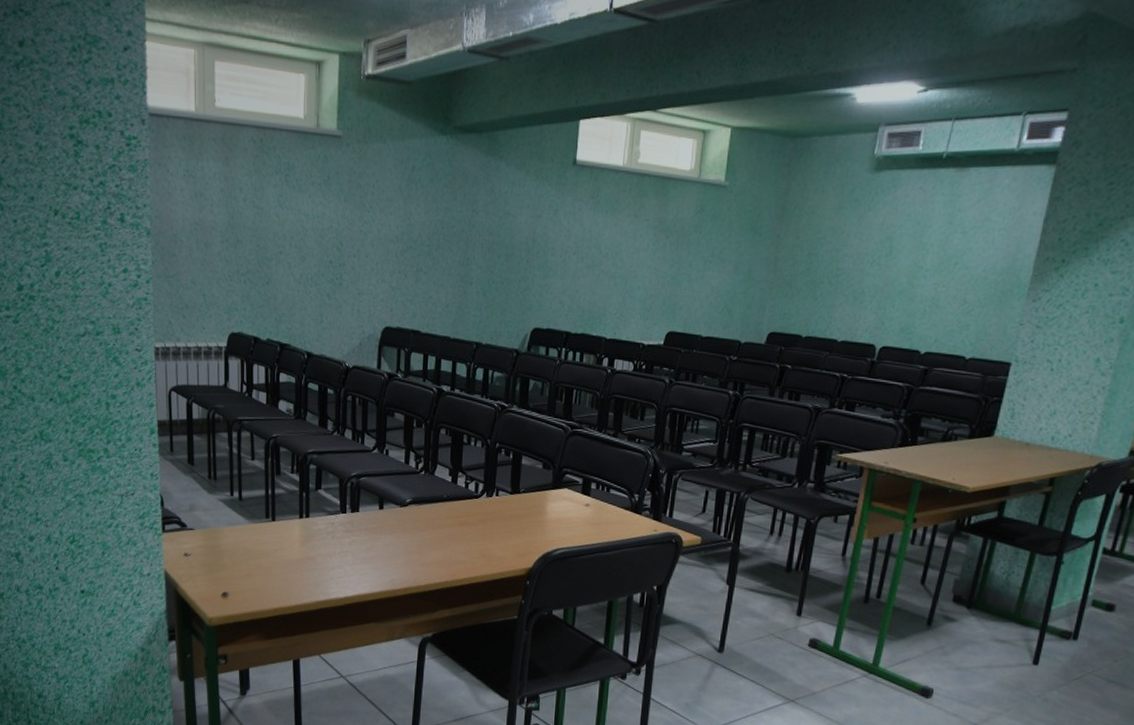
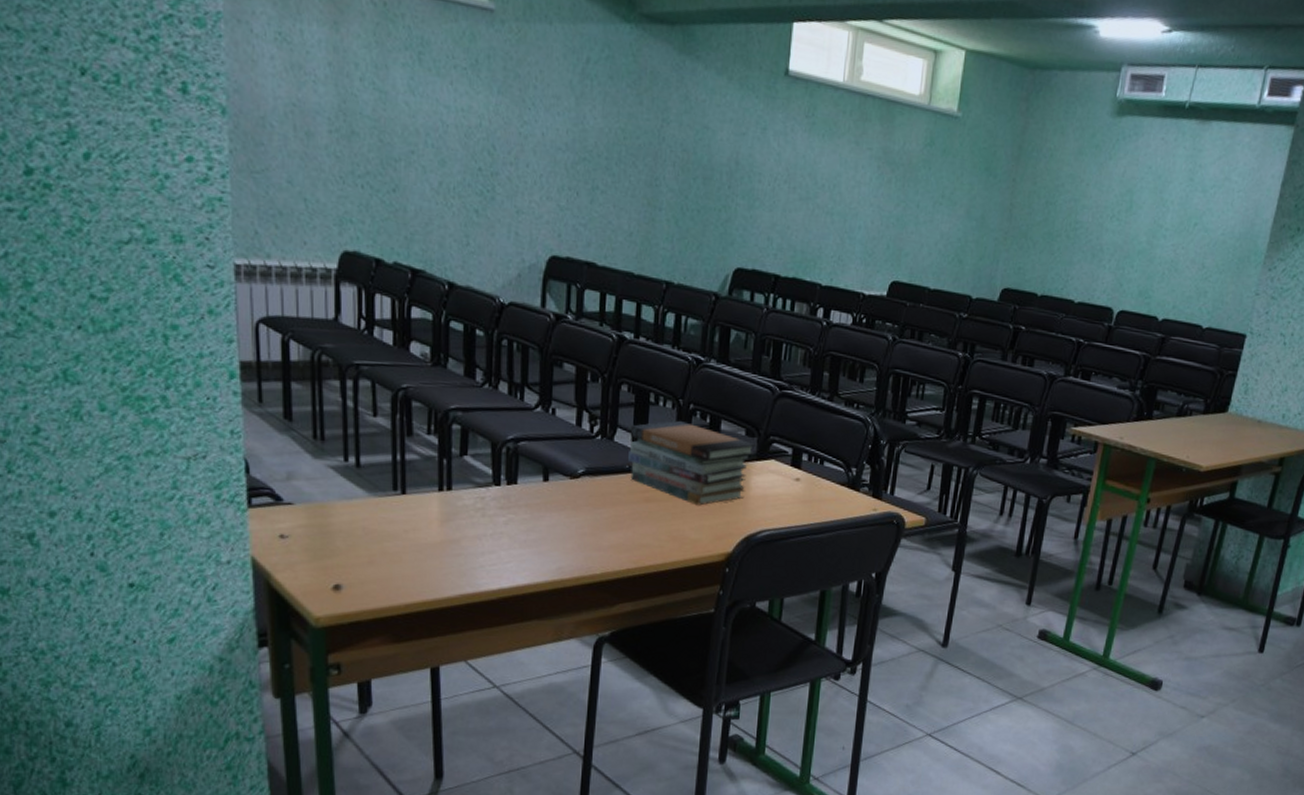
book stack: none [446,457,552,528] -> present [628,420,757,506]

